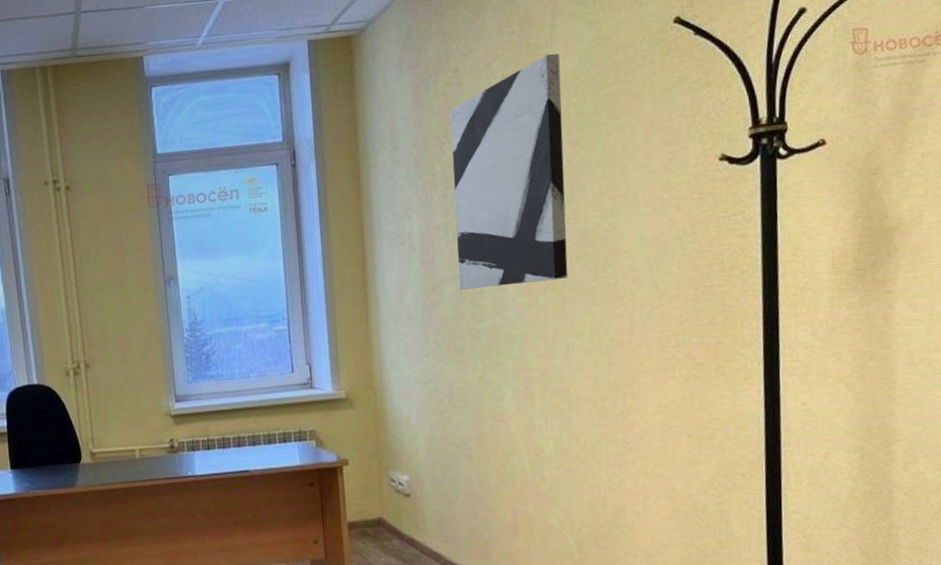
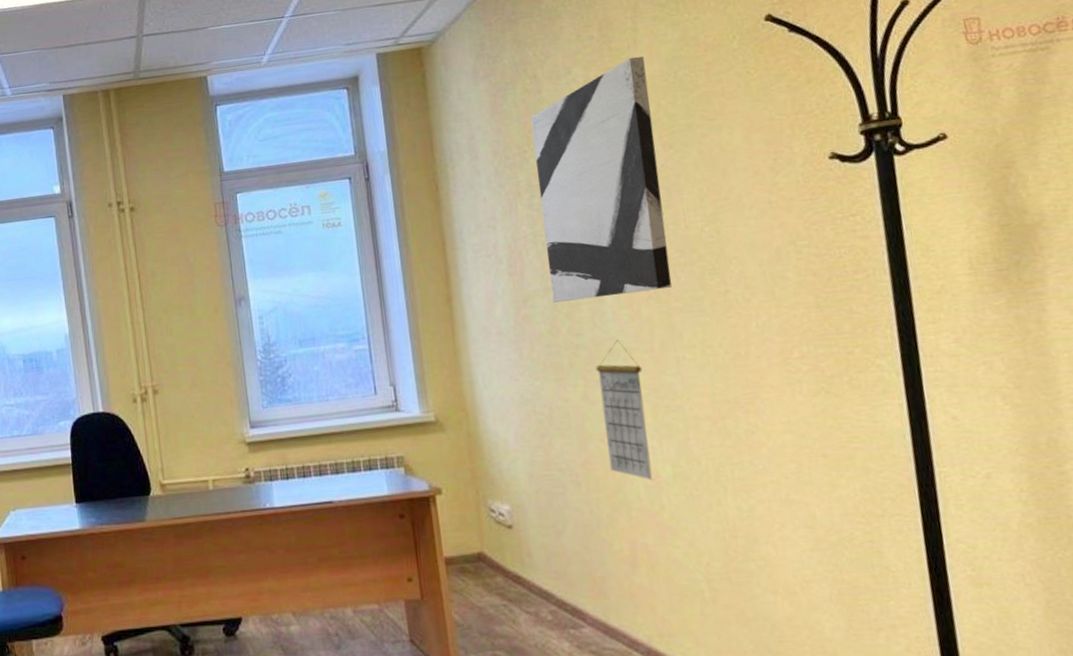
calendar: none [494,325,537,455] -> present [595,339,653,480]

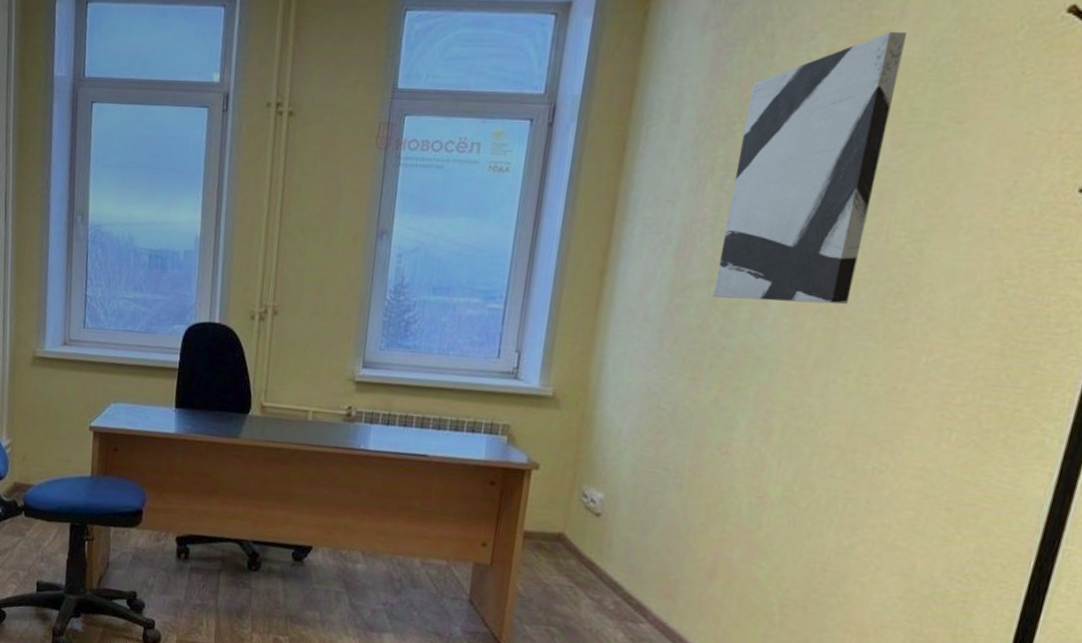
calendar: present [595,339,653,480] -> none [718,348,786,498]

